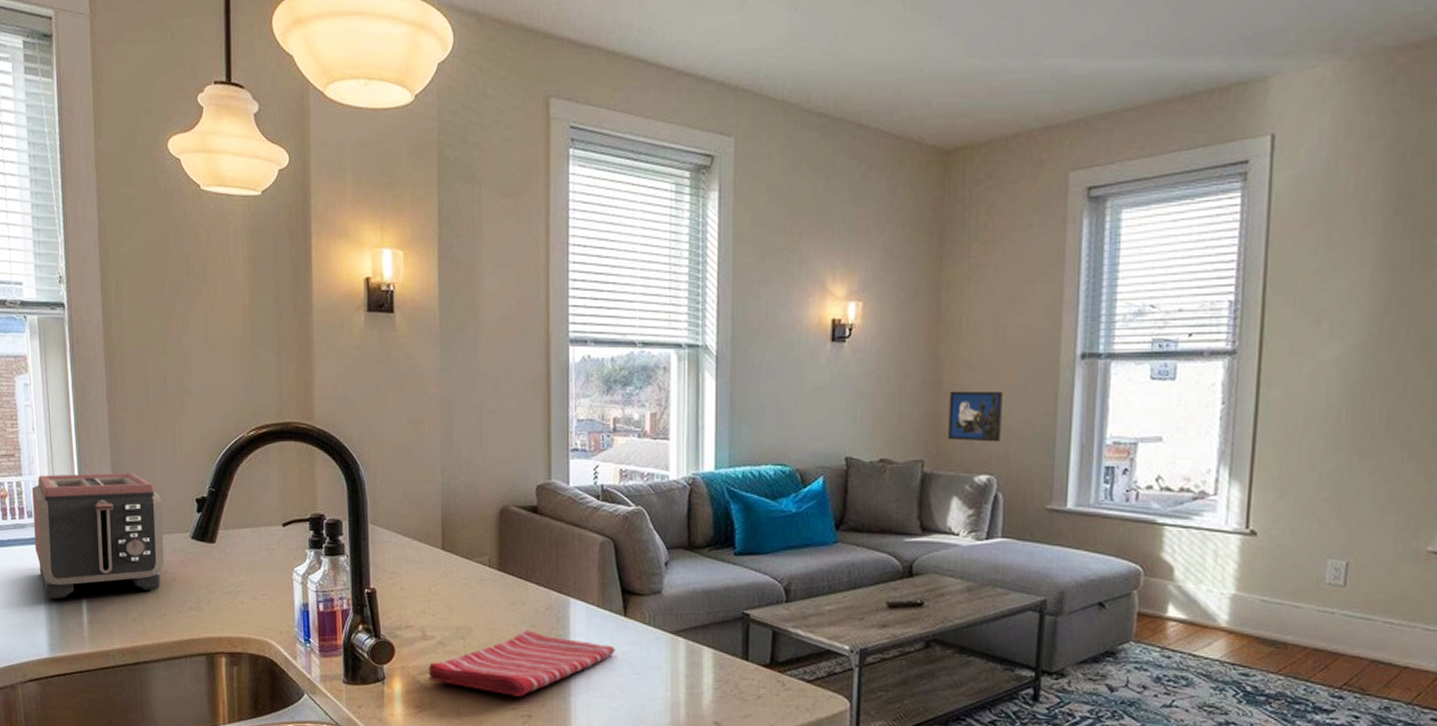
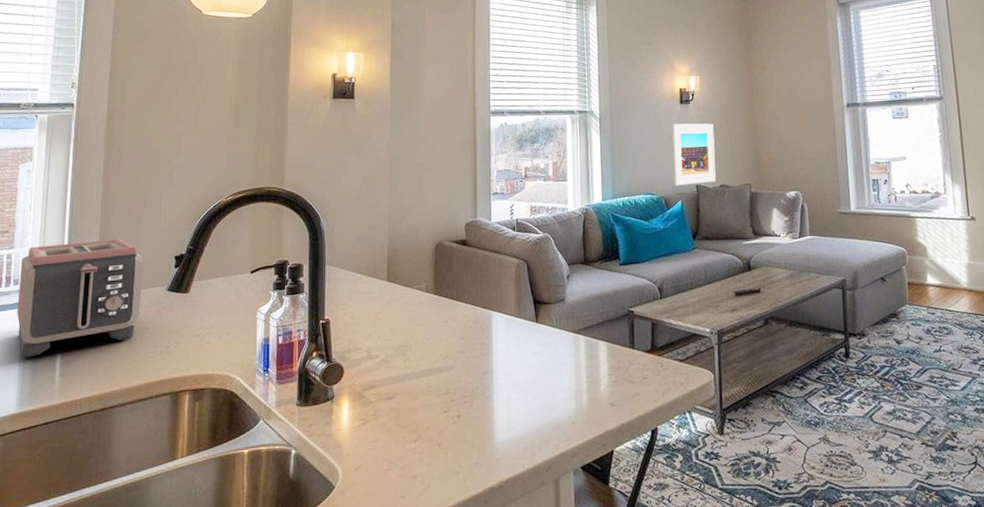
dish towel: present [428,630,616,697] -> none [372,341,530,401]
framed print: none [815,368,877,456] -> present [671,123,716,186]
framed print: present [948,390,1003,442] -> none [763,132,802,168]

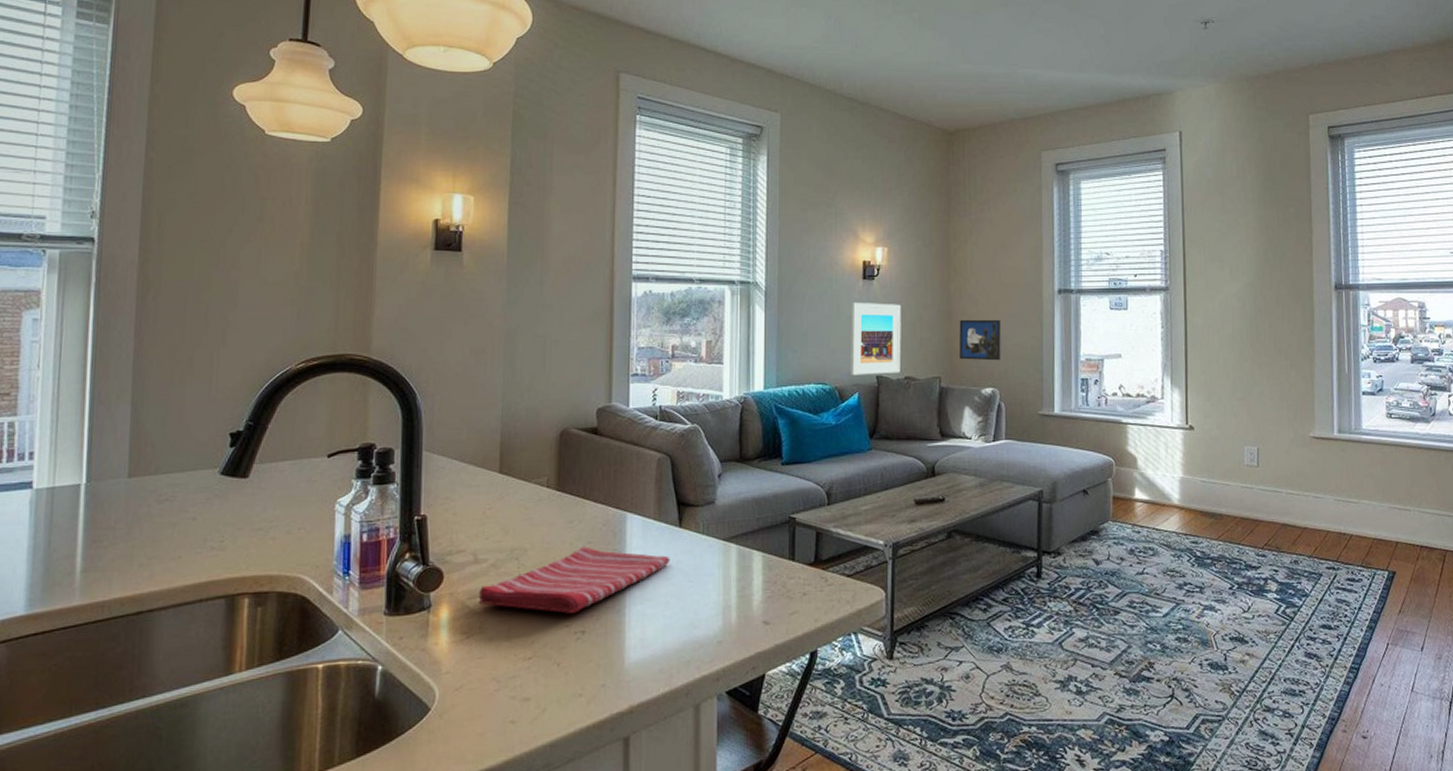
toaster: present [17,238,144,358] -> none [23,408,189,549]
dish towel: none [372,341,530,401] -> present [478,546,670,613]
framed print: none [763,132,802,168] -> present [959,319,1001,361]

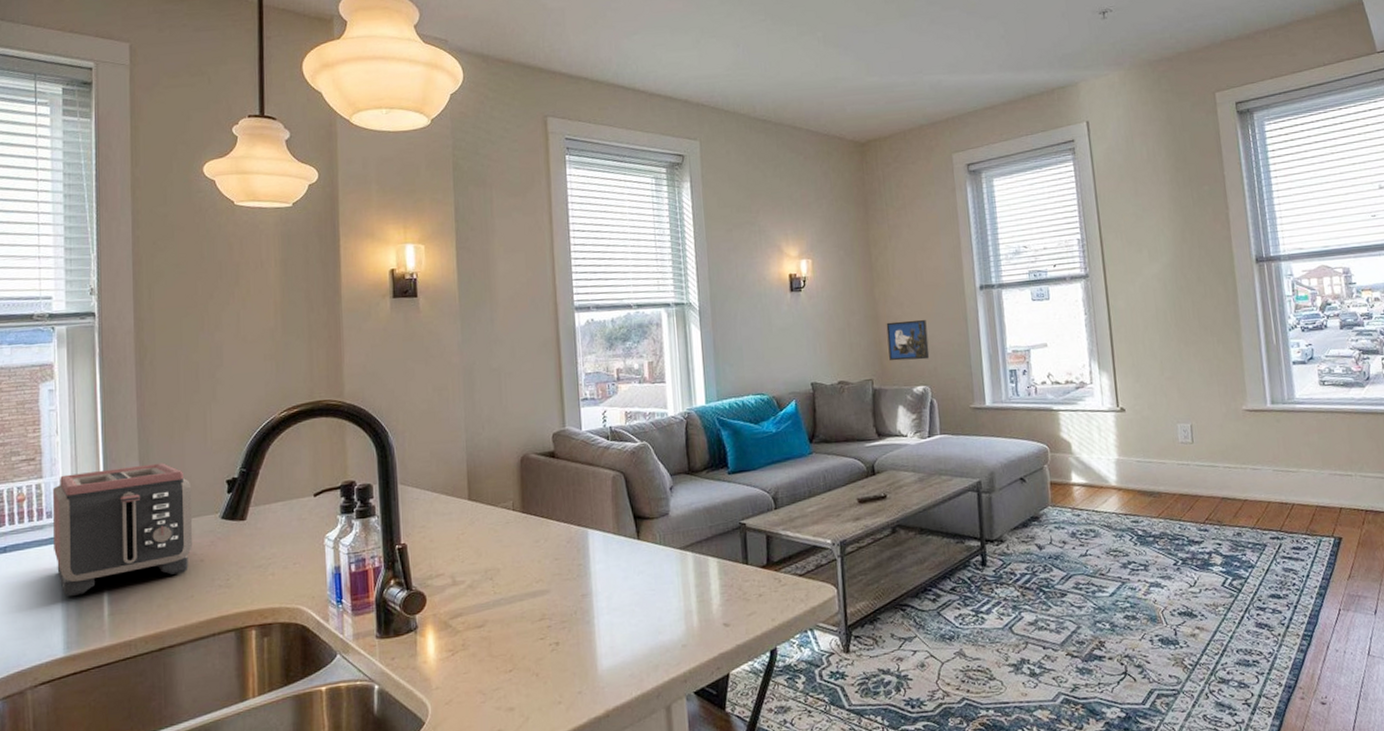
toaster: none [23,408,189,549] -> present [53,463,193,597]
dish towel: present [478,546,670,613] -> none [459,563,632,627]
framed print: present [850,302,901,376] -> none [781,312,834,384]

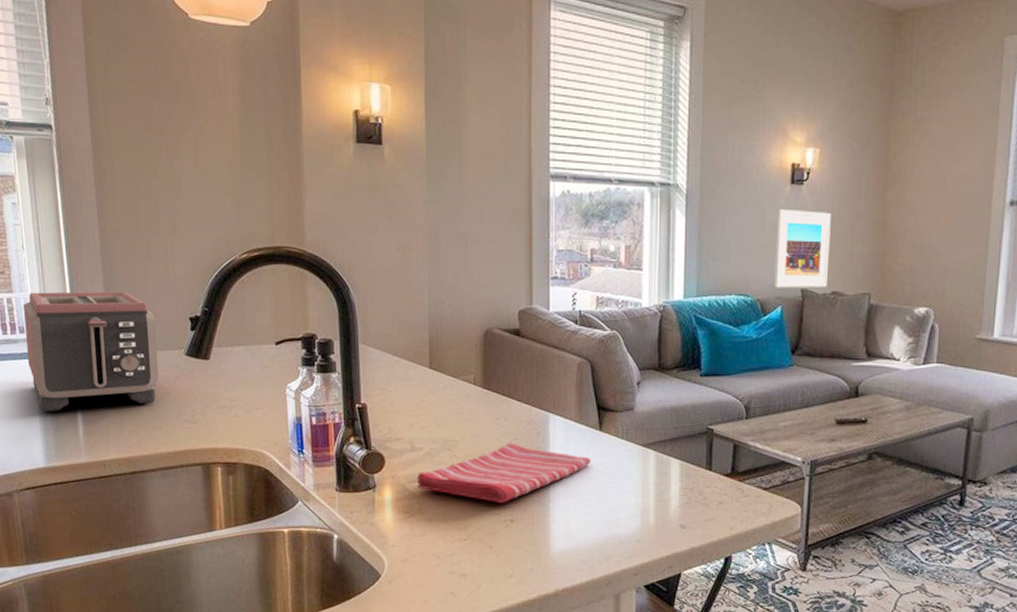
dish towel: none [459,563,632,627] -> present [416,442,591,503]
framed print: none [781,312,834,384] -> present [774,208,831,288]
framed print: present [886,319,930,361] -> none [893,231,941,279]

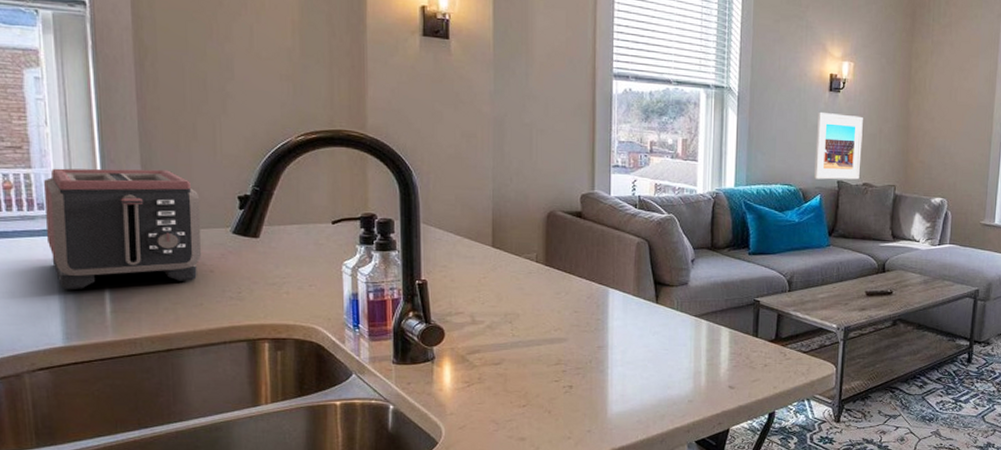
dish towel: present [416,442,591,503] -> none [476,315,648,371]

